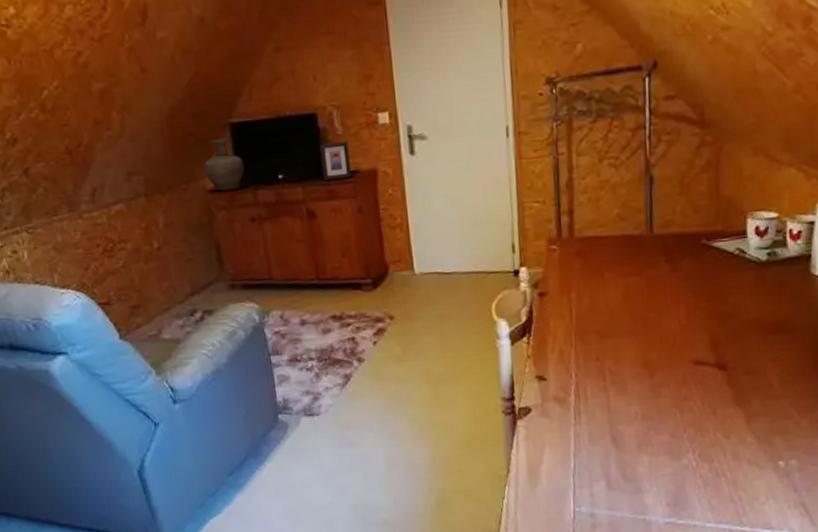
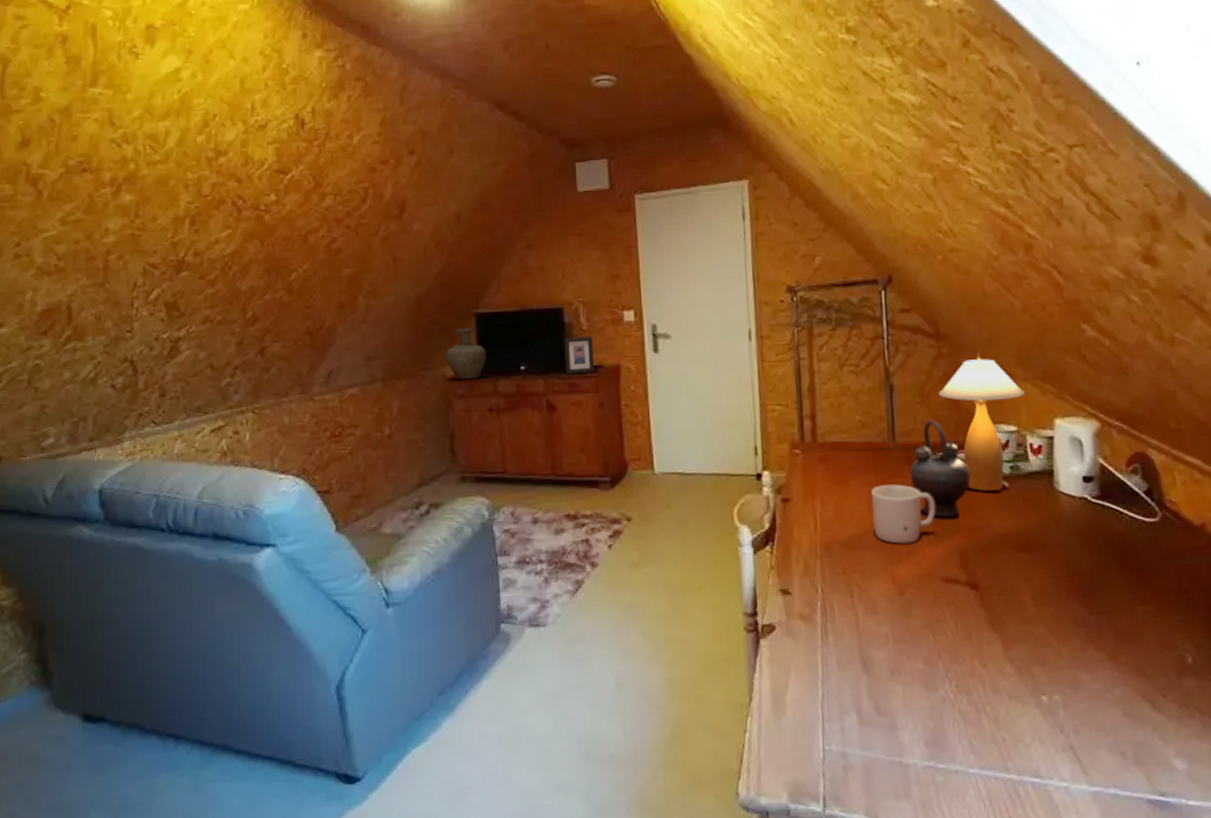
mug: none [625,274,690,331] -> present [870,484,936,544]
teapot: none [665,209,726,304] -> present [909,419,970,517]
table lamp: none [699,135,789,279] -> present [938,349,1025,492]

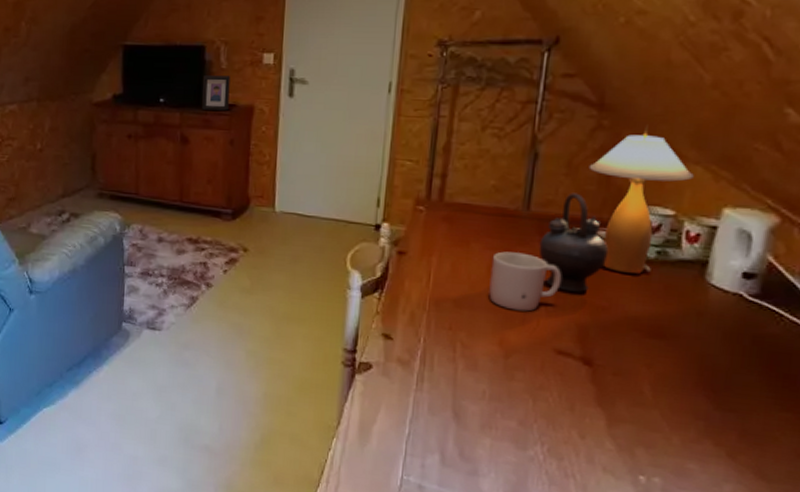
vase: present [445,328,487,380] -> none [93,58,130,106]

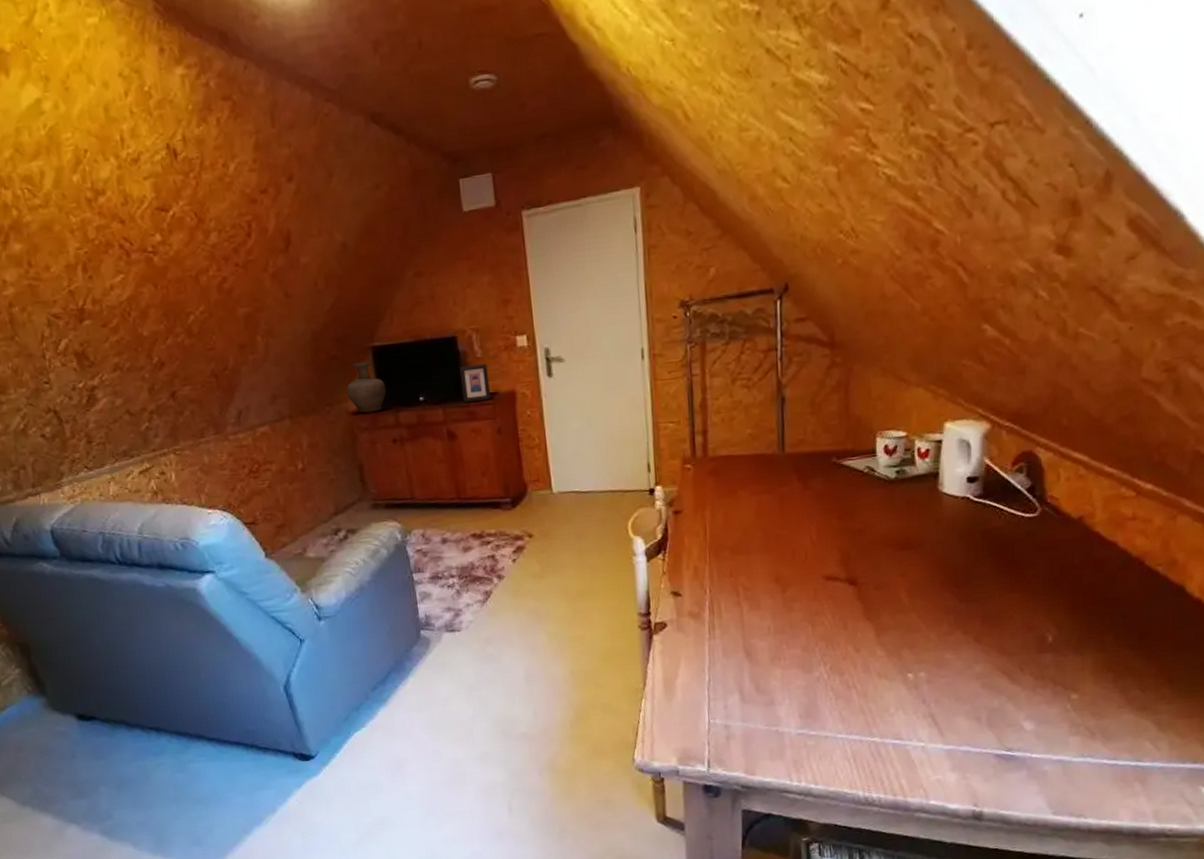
vase: none [93,58,130,106] -> present [346,361,386,414]
mug: present [489,251,562,312] -> none [758,492,821,548]
teapot: present [538,192,608,292] -> none [797,429,856,521]
table lamp: present [588,125,694,274] -> none [829,356,917,496]

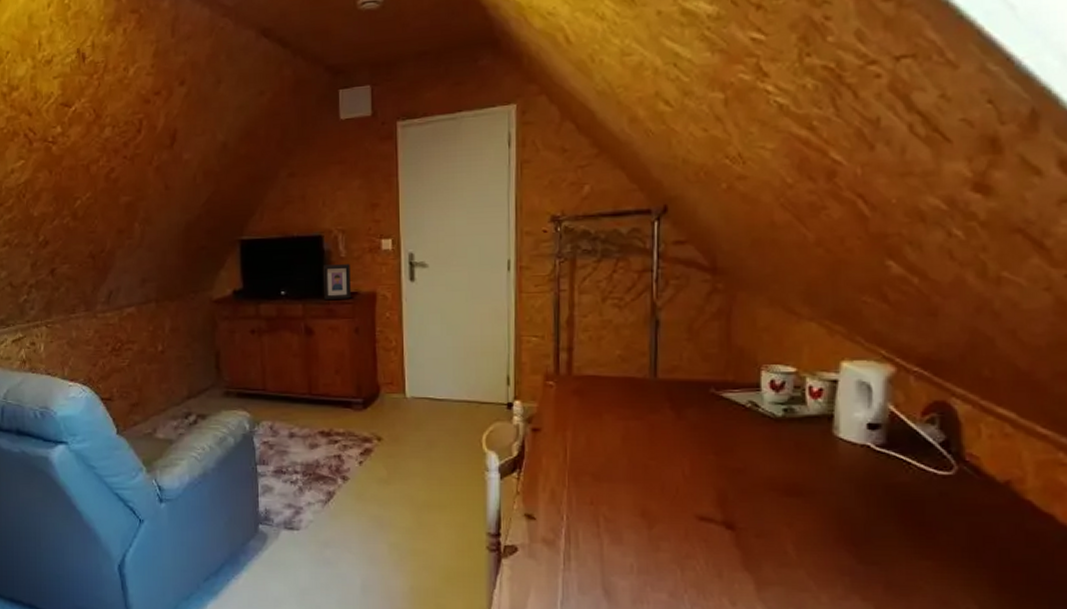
vase: present [346,361,386,414] -> none [212,254,250,302]

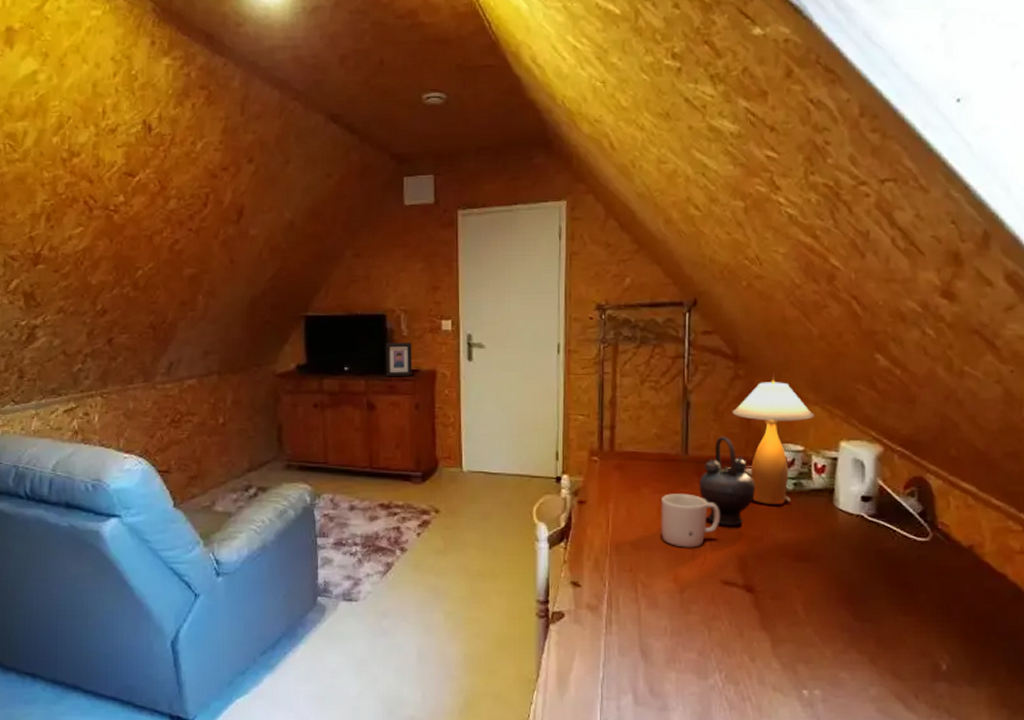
mug: none [625,421,695,480] -> present [660,493,721,548]
teapot: none [670,357,736,456] -> present [699,436,755,525]
table lamp: none [709,285,809,434] -> present [732,373,814,505]

